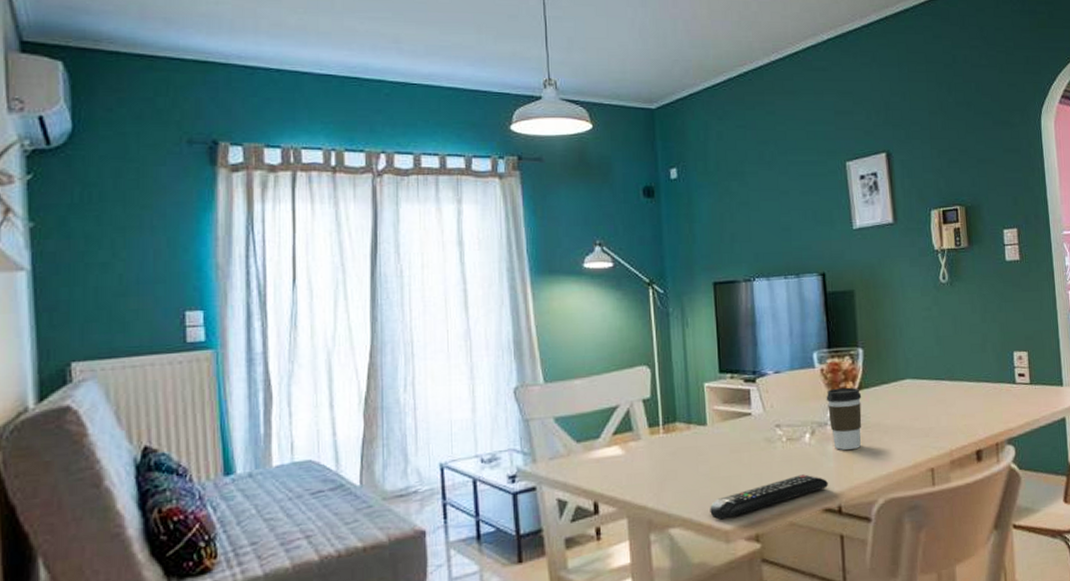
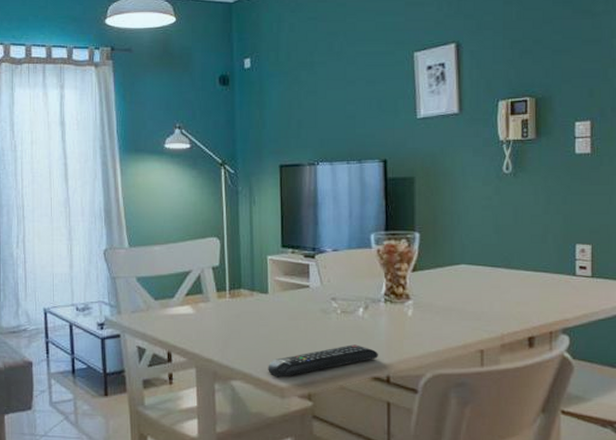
coffee cup: present [826,387,862,450] -> none [381,268,416,325]

